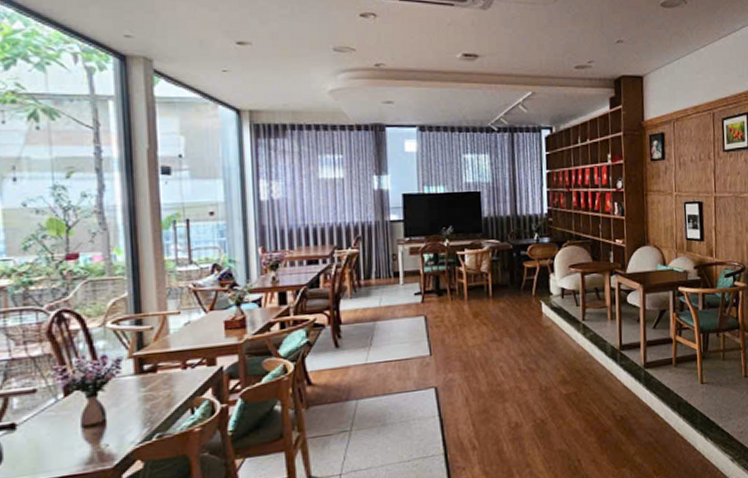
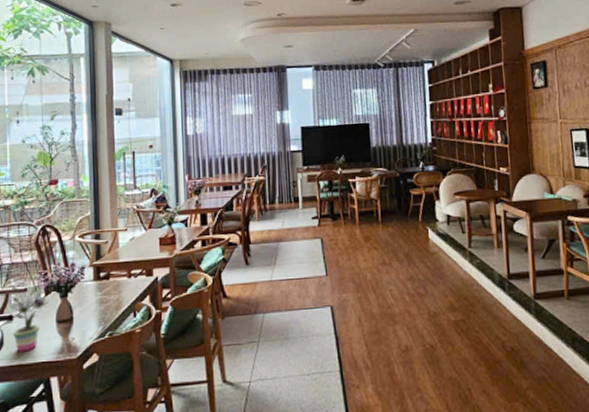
potted plant: none [10,385,72,468] -> present [10,285,50,352]

